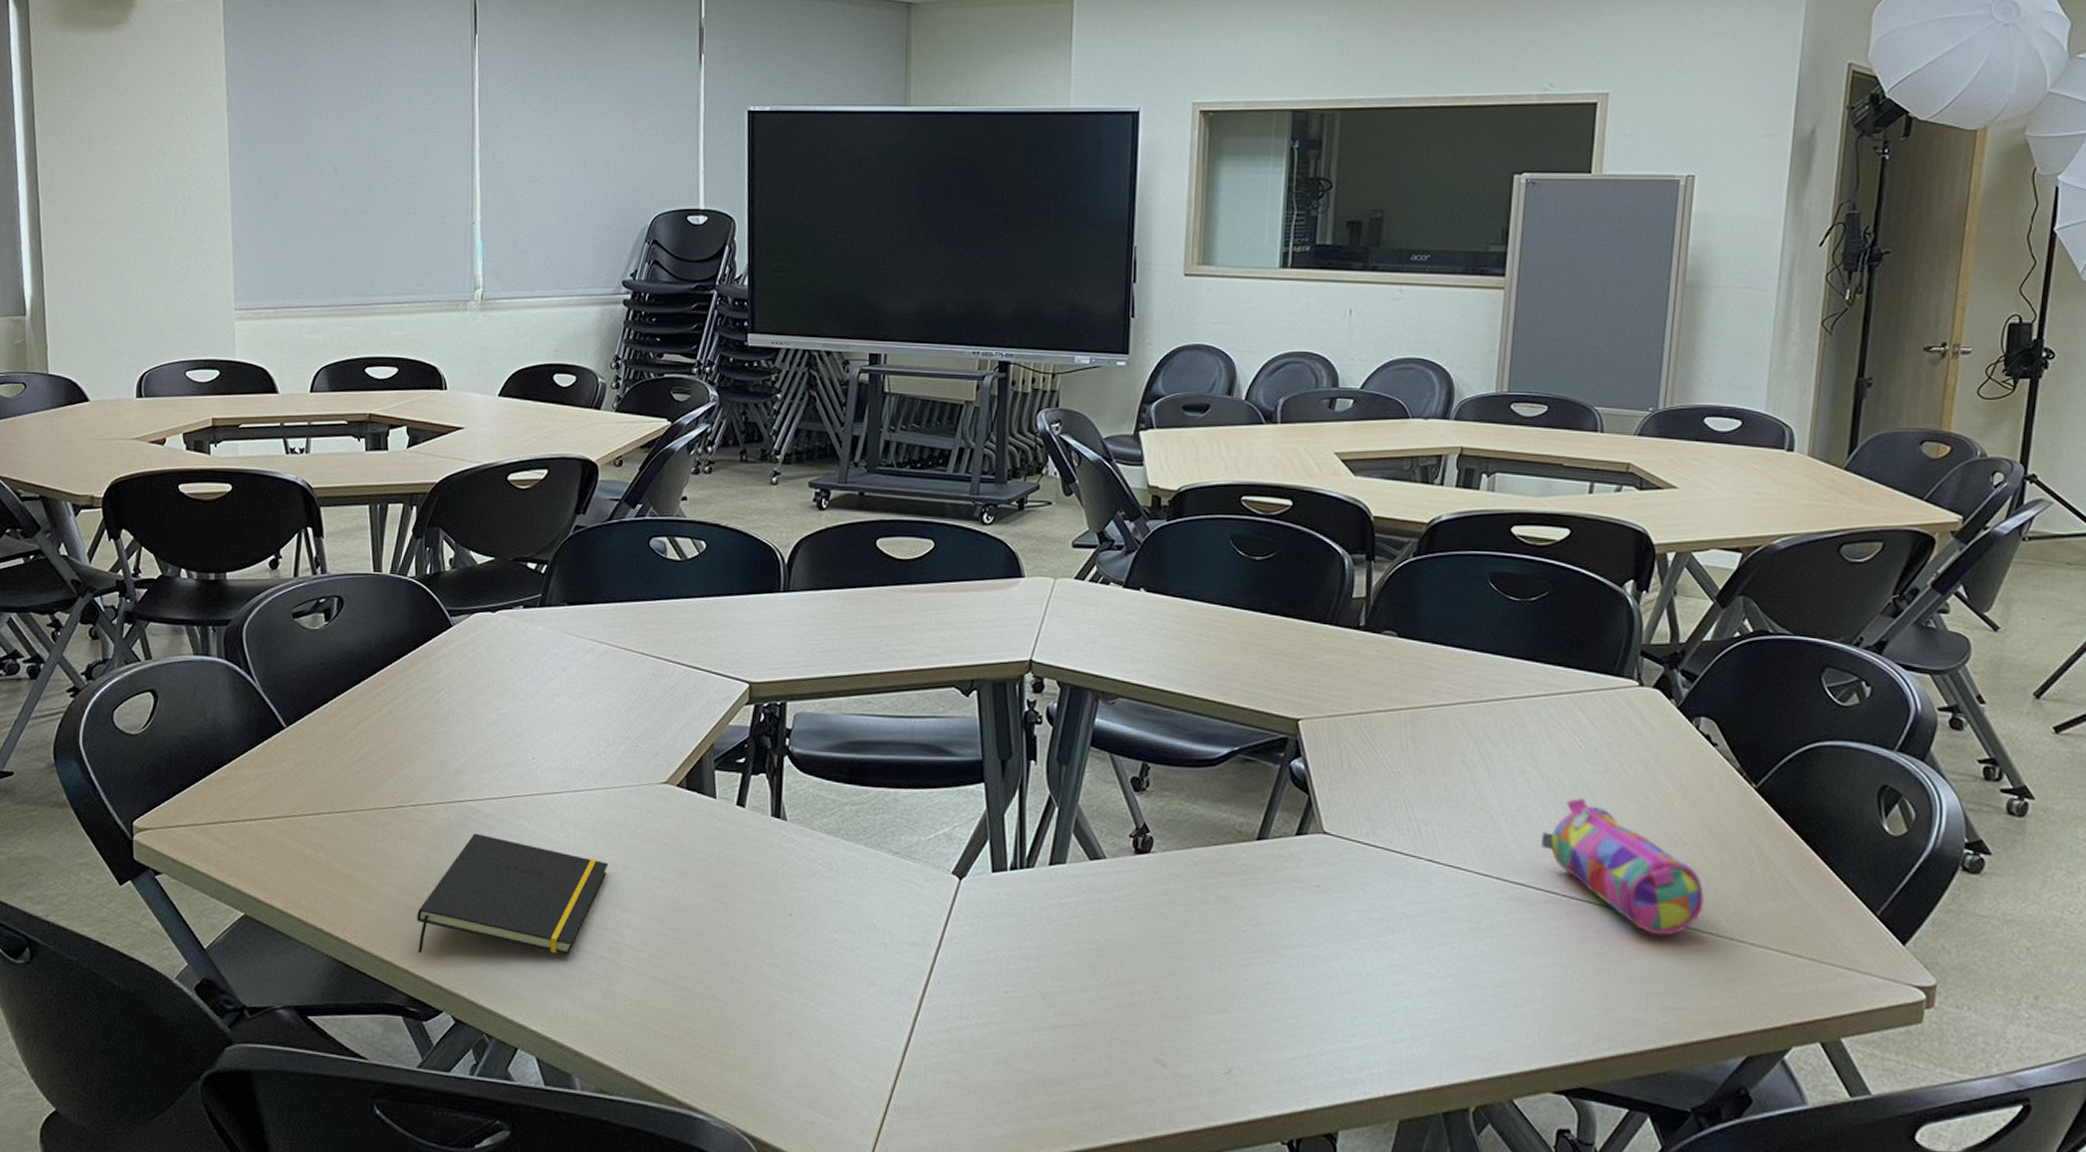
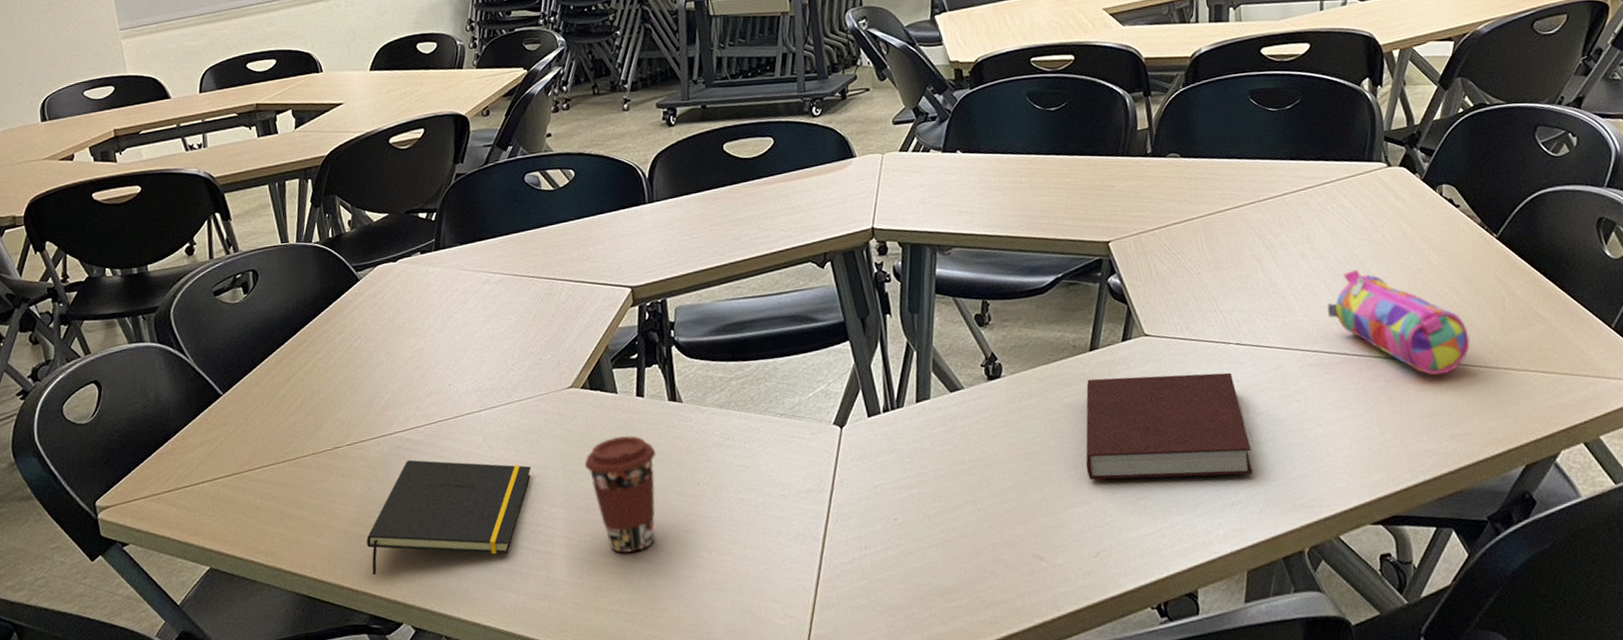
coffee cup: none [667,846,749,978] -> present [584,435,656,553]
notebook: none [1231,872,1426,1012] -> present [1086,372,1253,480]

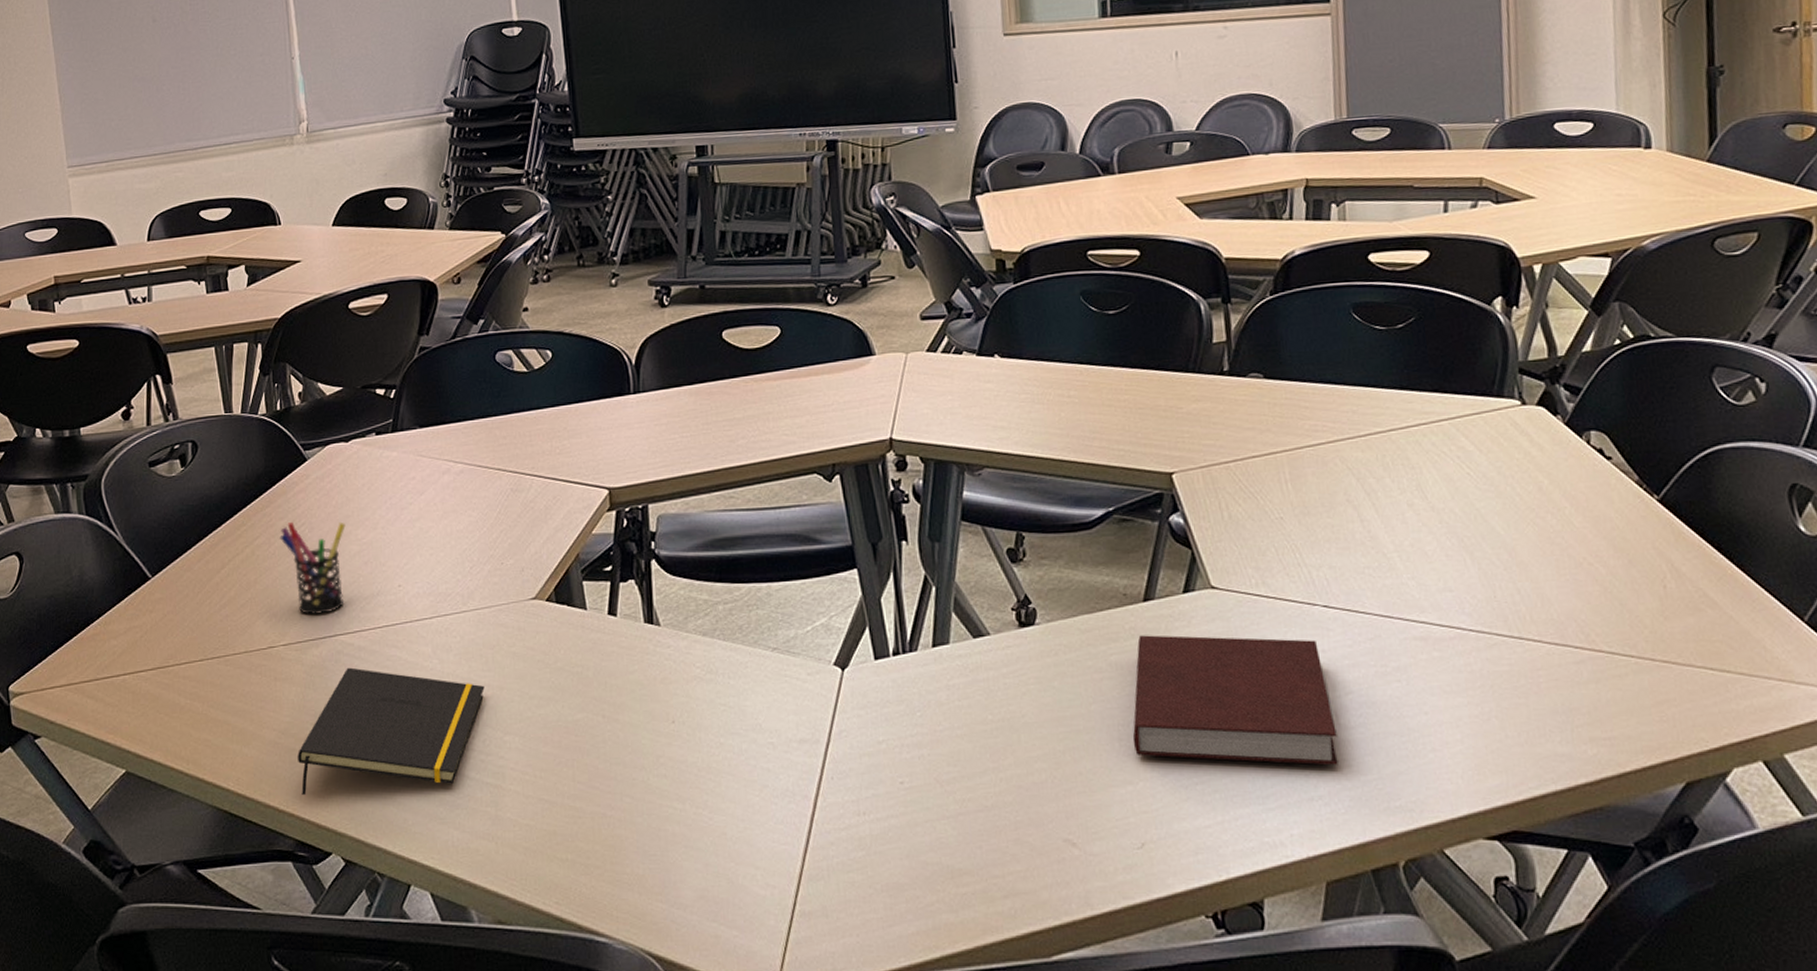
pen holder: none [338,333,401,417] -> present [280,522,346,615]
coffee cup: present [584,435,656,553] -> none [545,658,627,795]
pencil case: present [1326,269,1471,376] -> none [1438,526,1620,663]

